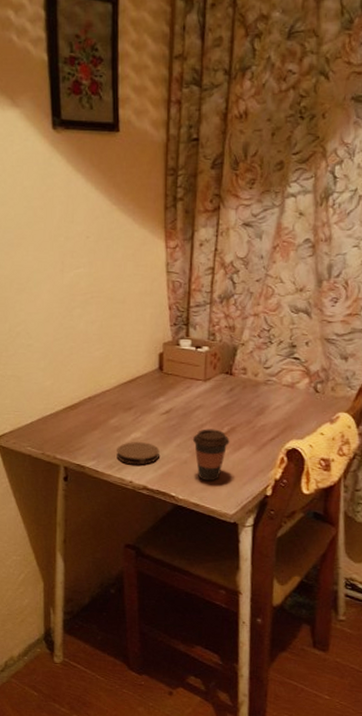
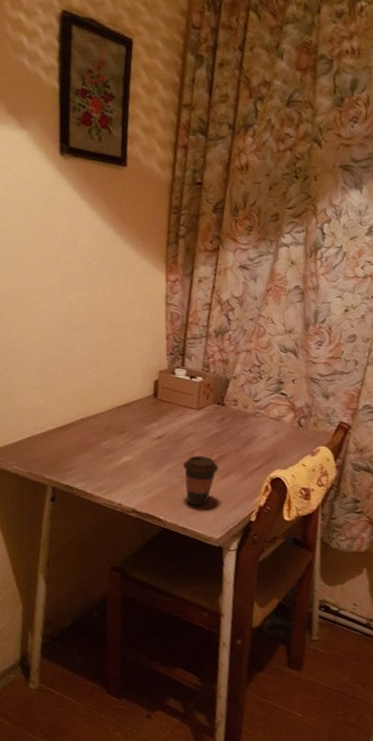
coaster: present [117,442,160,465] -> none [107,465,150,488]

